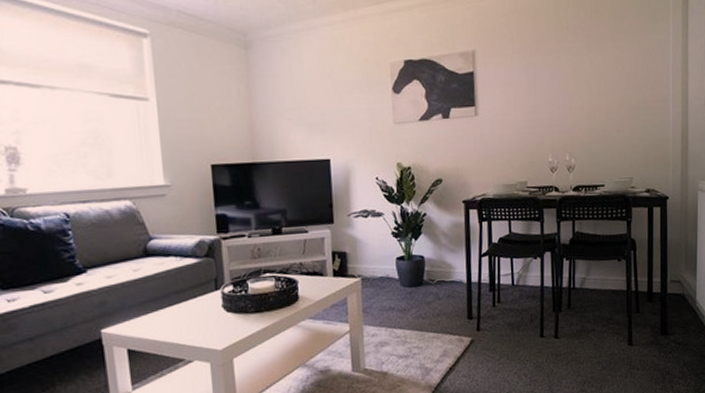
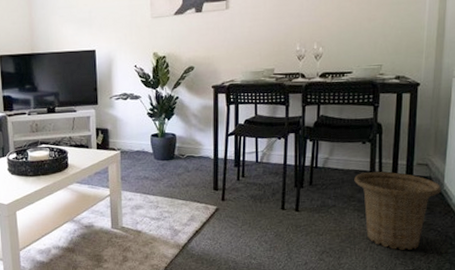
basket: none [612,290,694,374] -> present [354,171,442,251]

